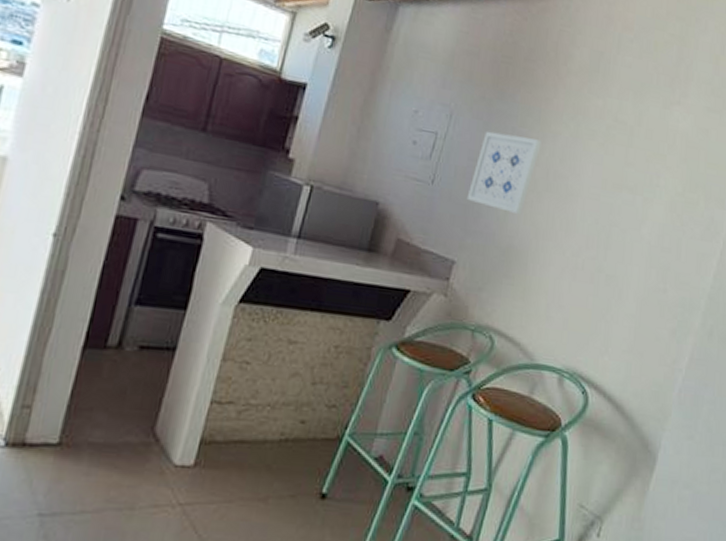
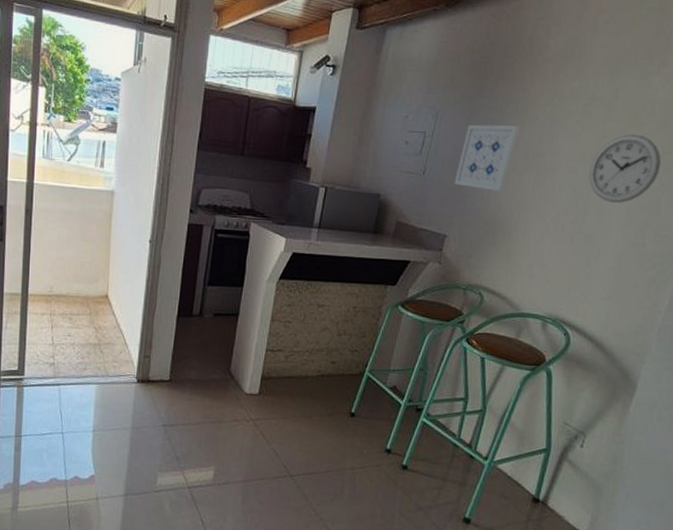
wall clock: none [611,165,682,241] -> present [589,134,662,203]

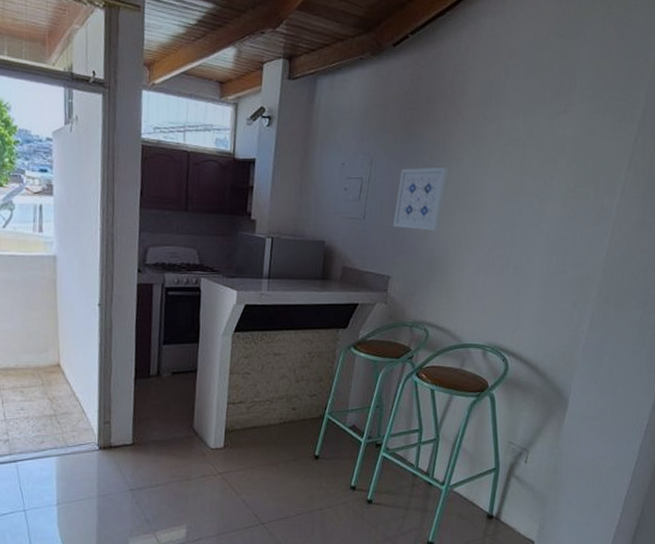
wall clock: present [589,134,662,203] -> none [513,170,574,234]

